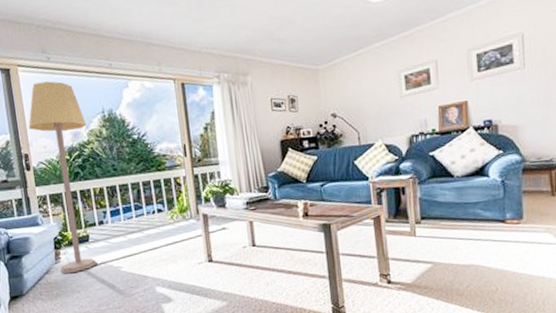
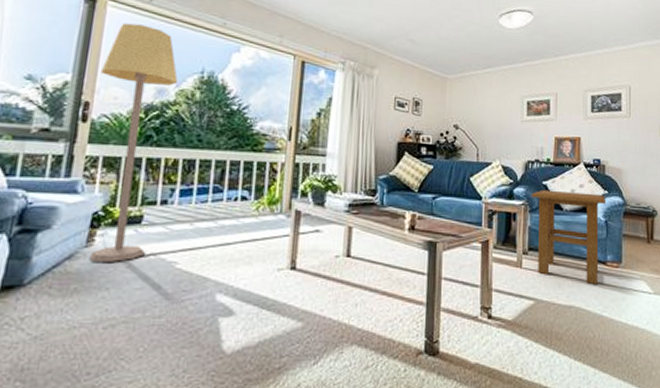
side table: none [419,155,502,243] -> present [532,189,607,285]

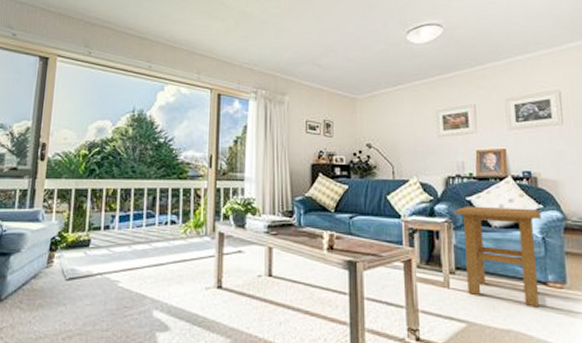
lamp: present [89,23,179,262] -> none [50,74,114,281]

